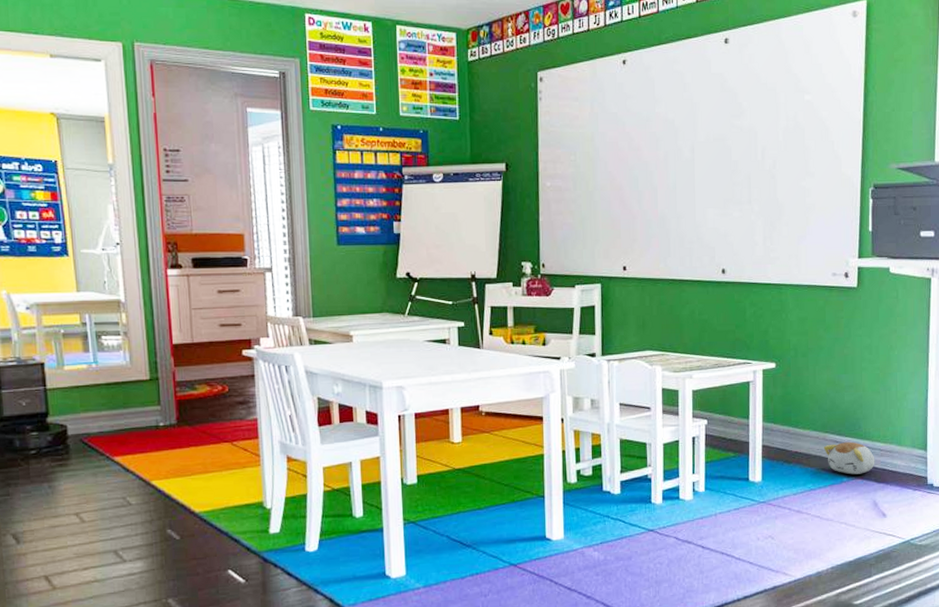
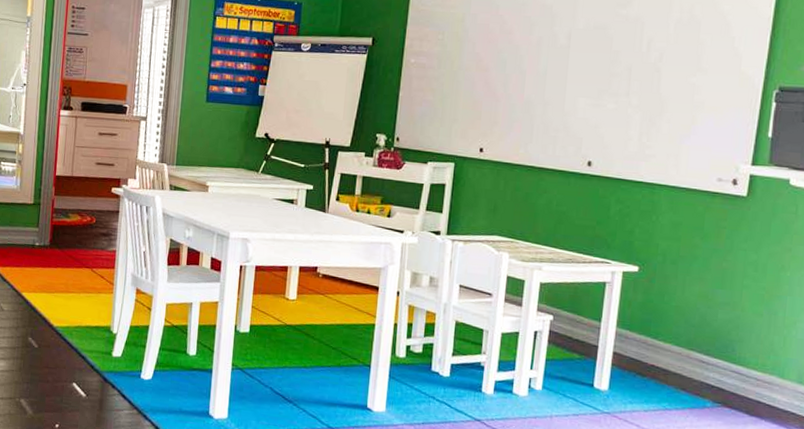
plush toy: present [823,442,875,475] -> none [686,363,749,403]

